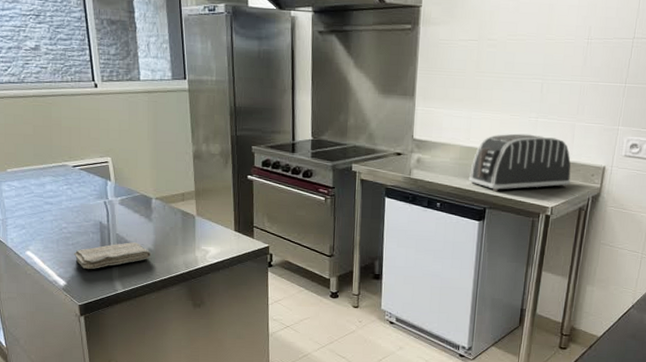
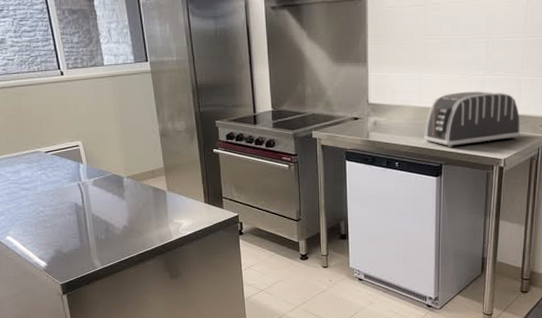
washcloth: present [74,242,152,269] -> none [52,221,127,249]

